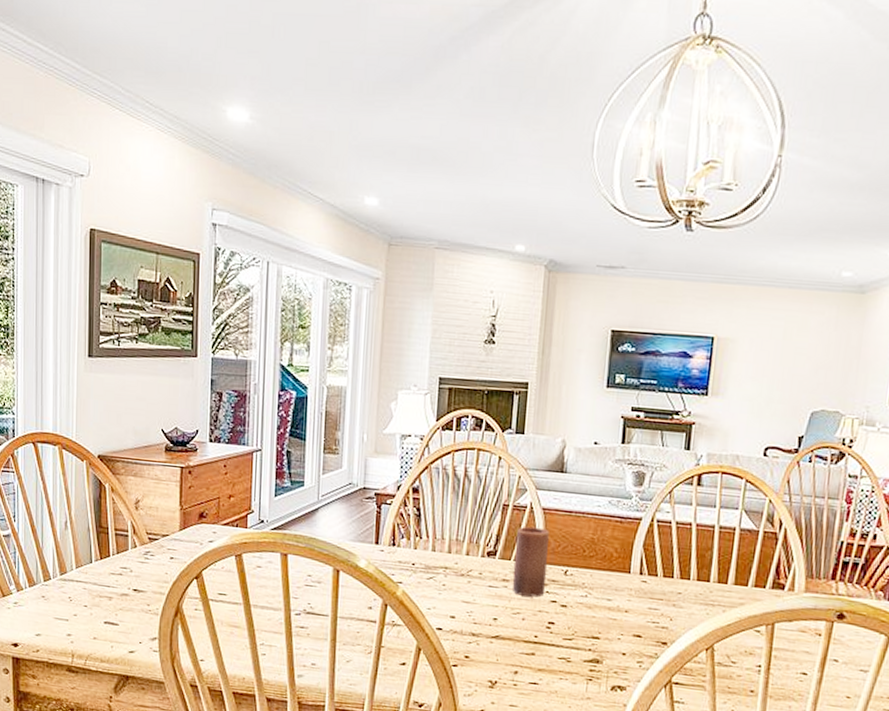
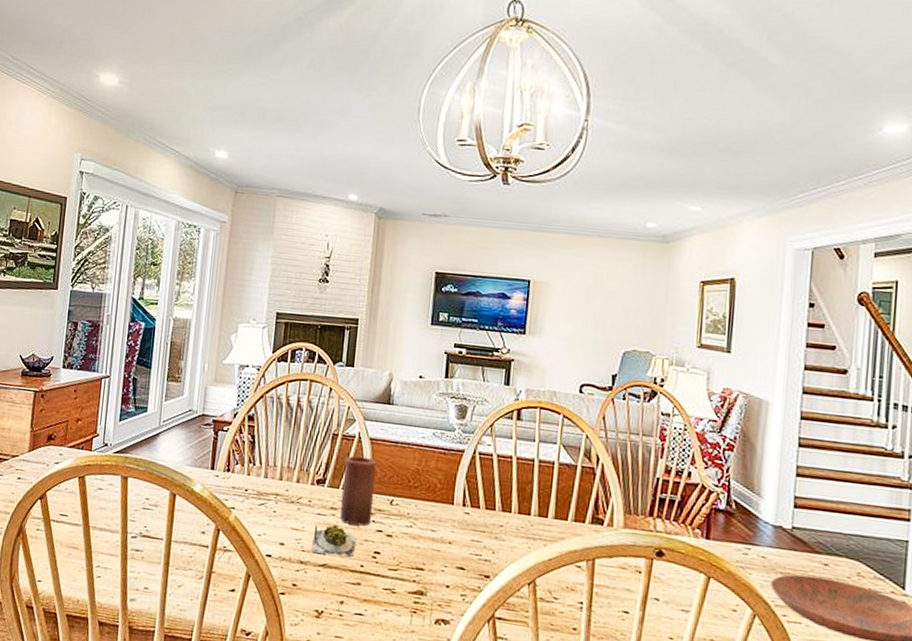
succulent plant: none [482,596,531,628] -> present [310,524,357,557]

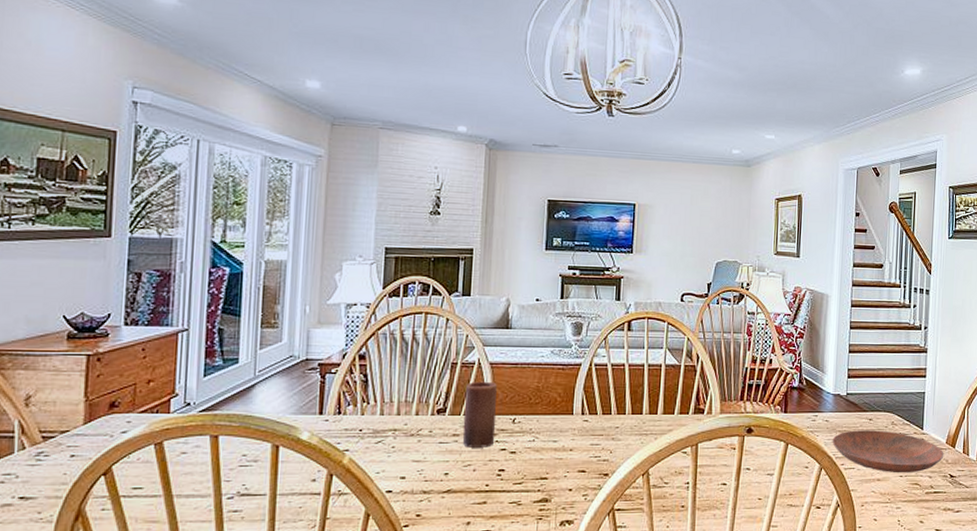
succulent plant: present [310,524,357,557] -> none [433,451,481,482]

